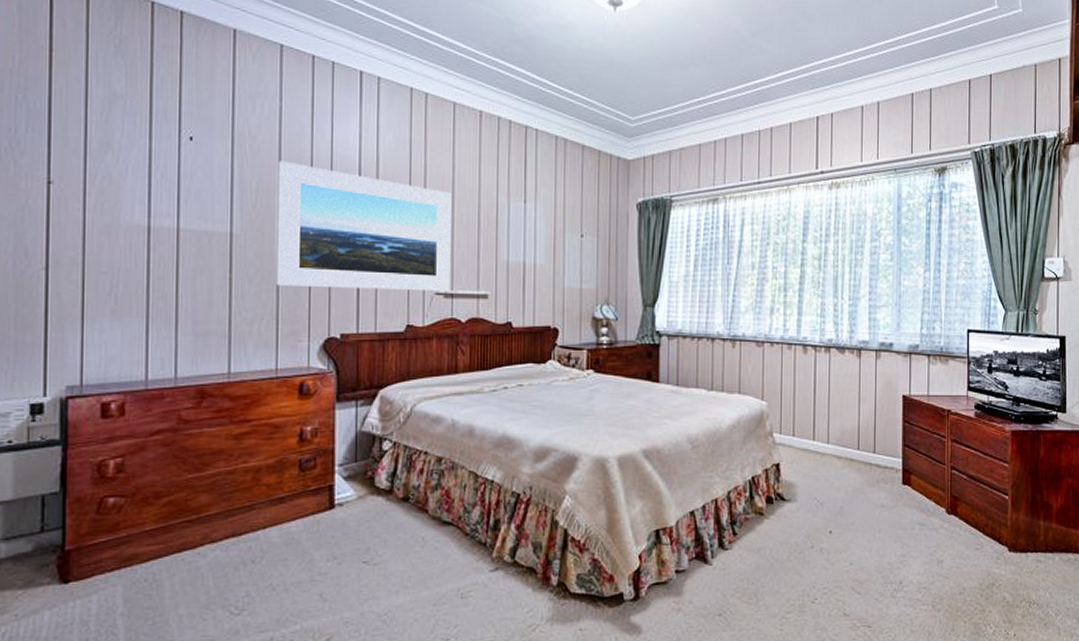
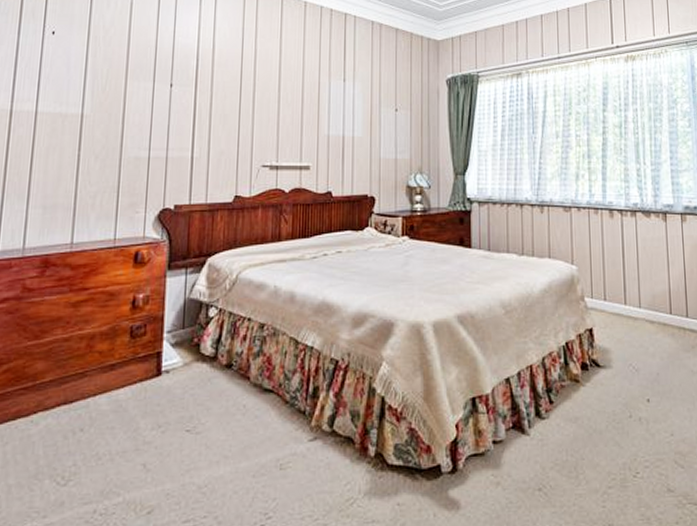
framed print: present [276,161,452,292] -> none [119,50,279,164]

